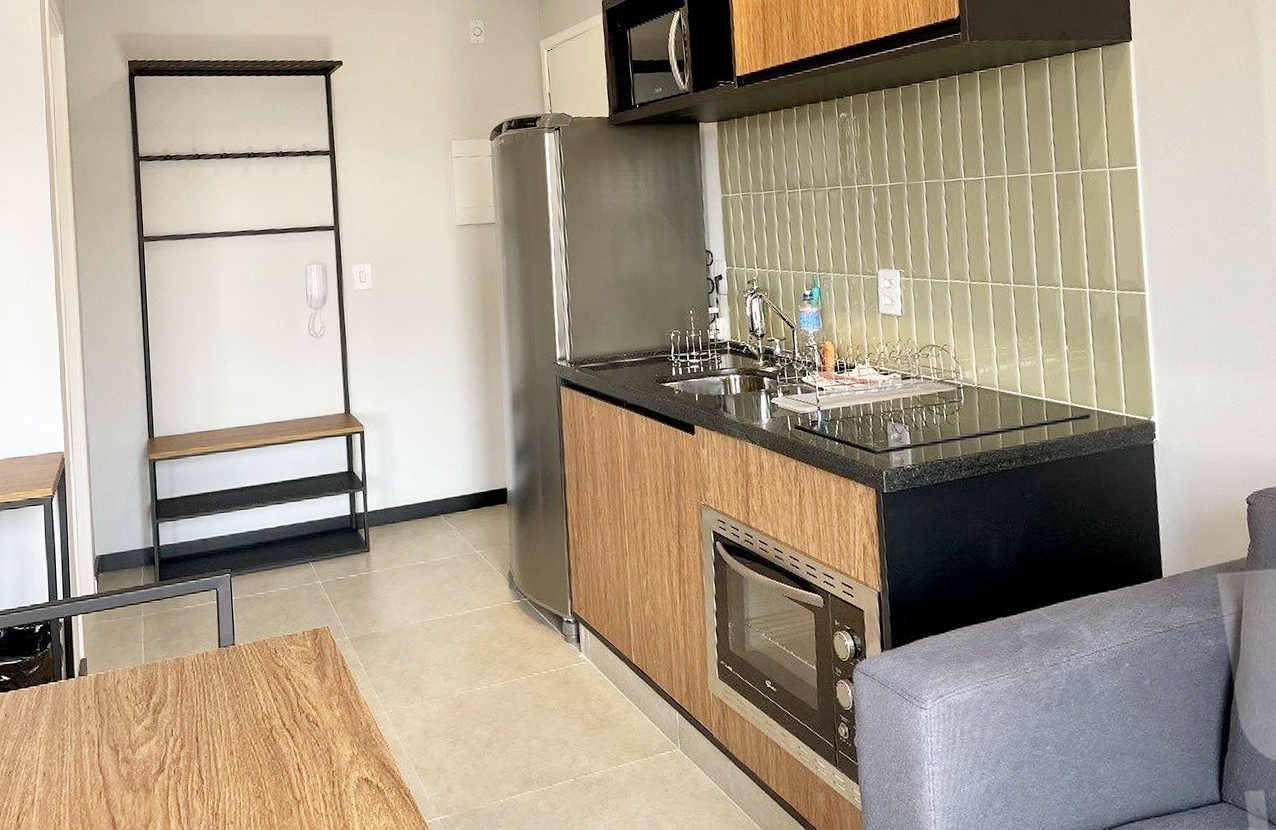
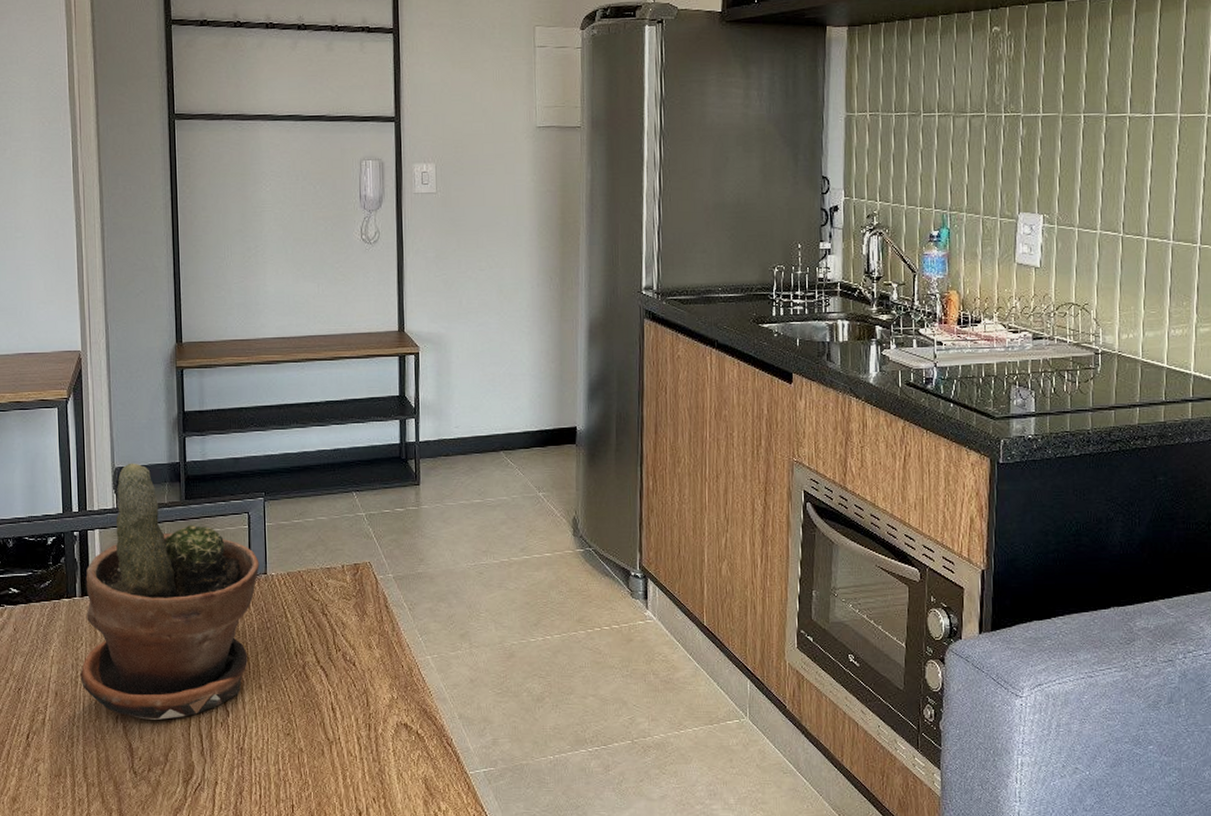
potted plant: none [65,550,228,793] -> present [79,463,259,720]

